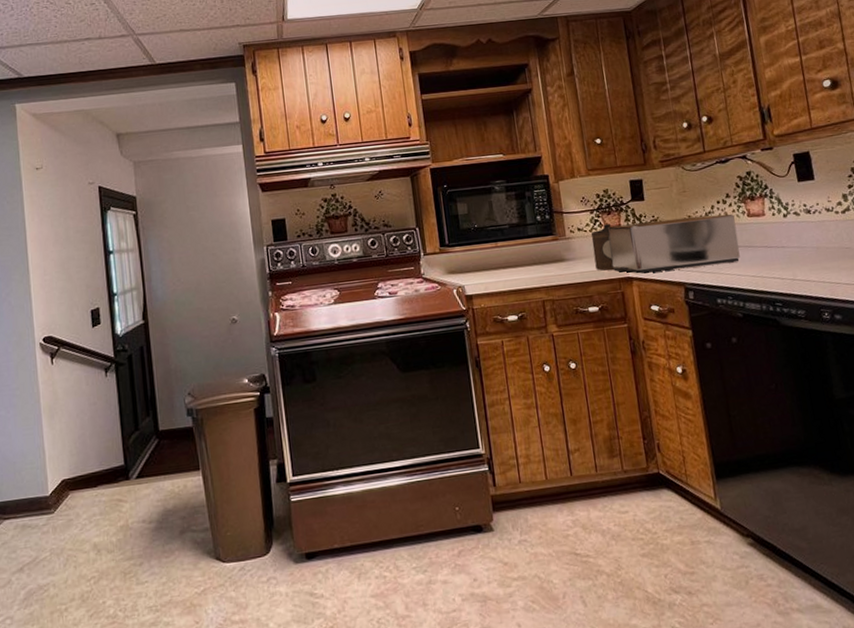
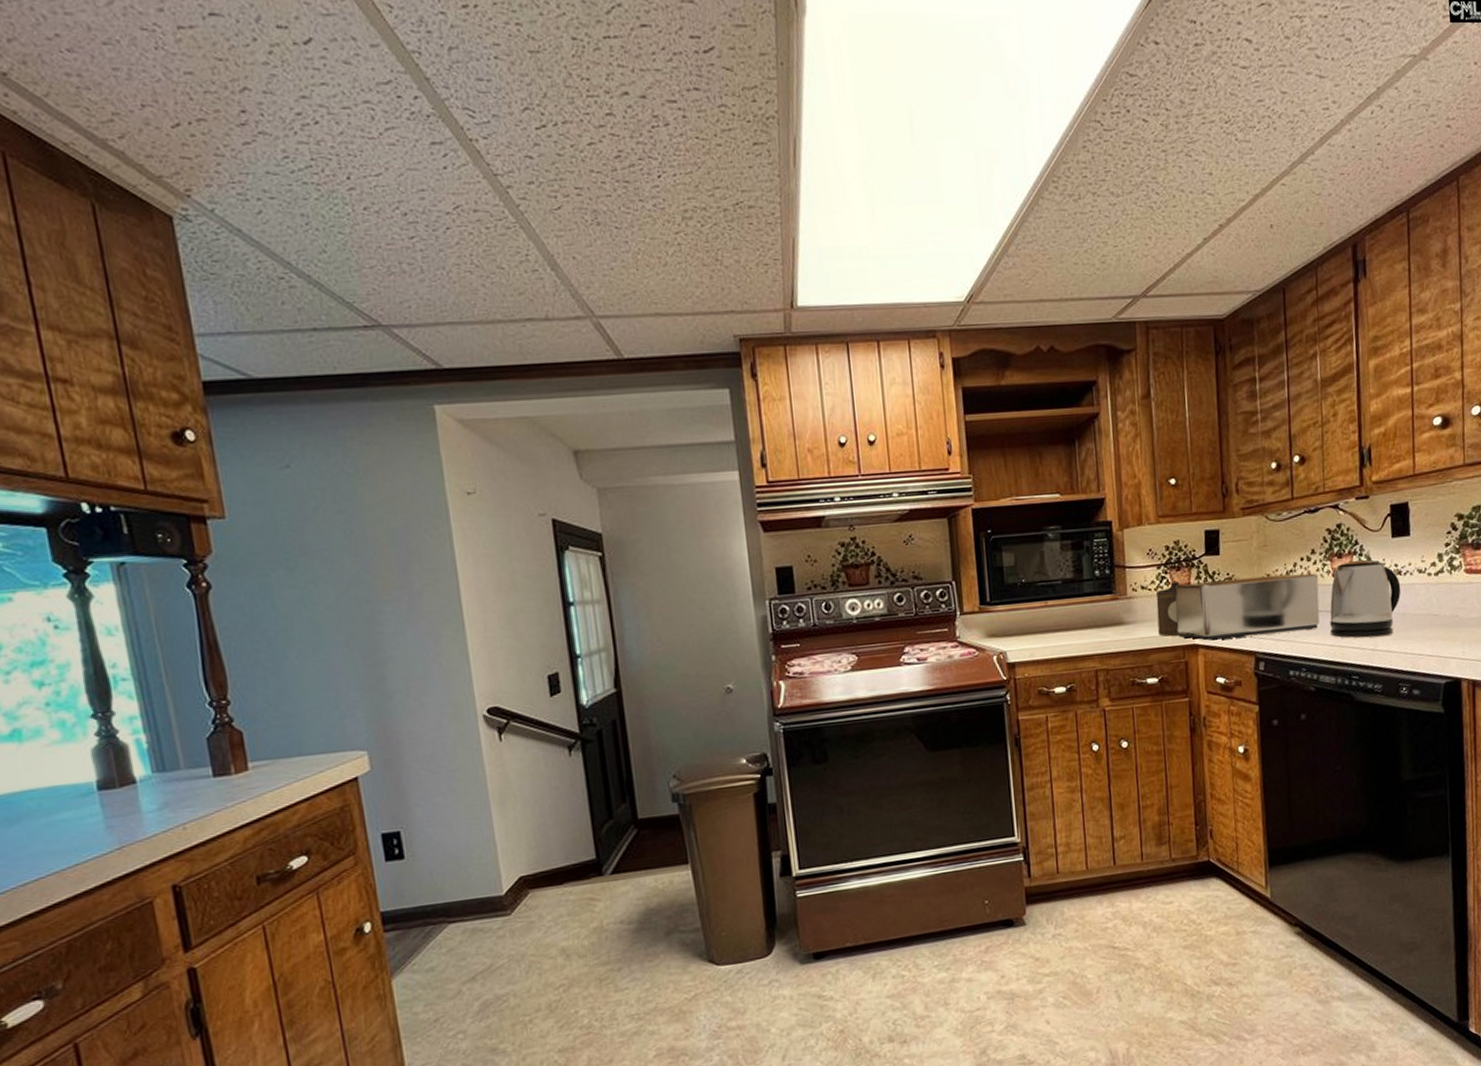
kettle: none [747,201,813,270] -> present [1329,559,1401,639]

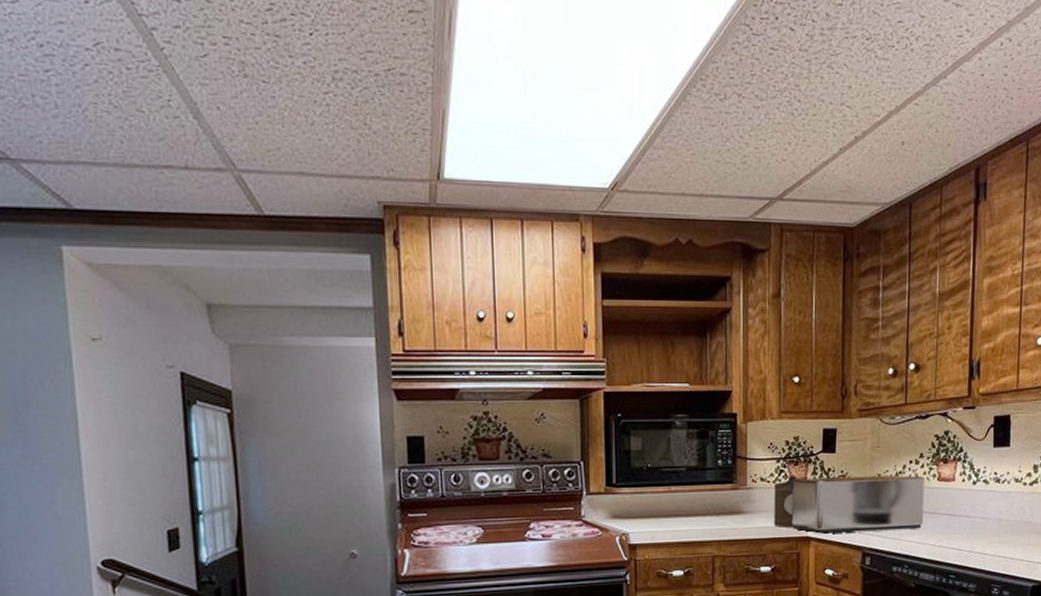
kettle: present [1329,559,1401,639] -> none [931,466,999,540]

